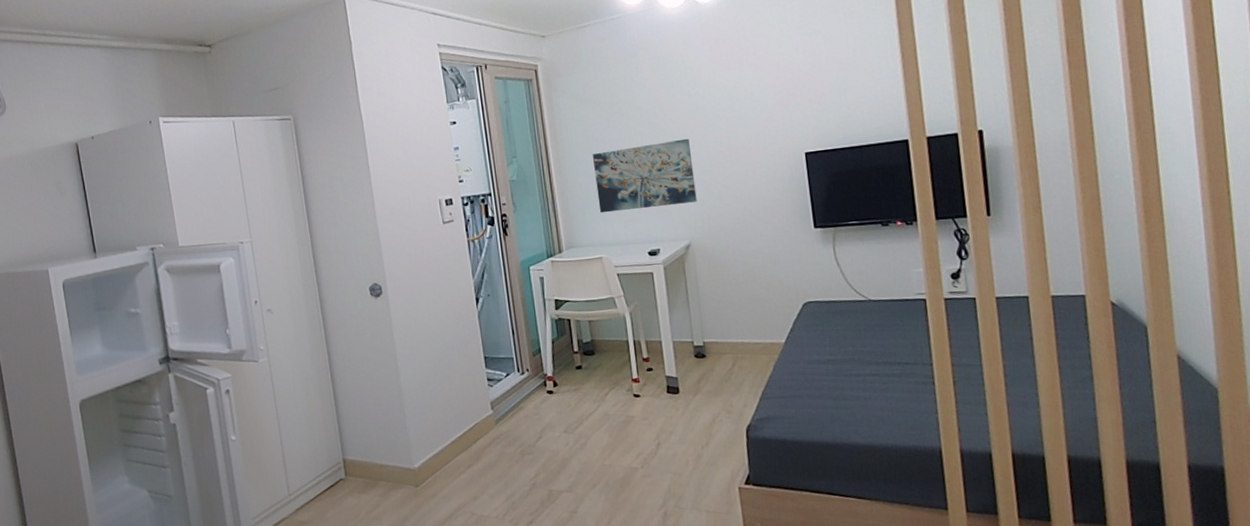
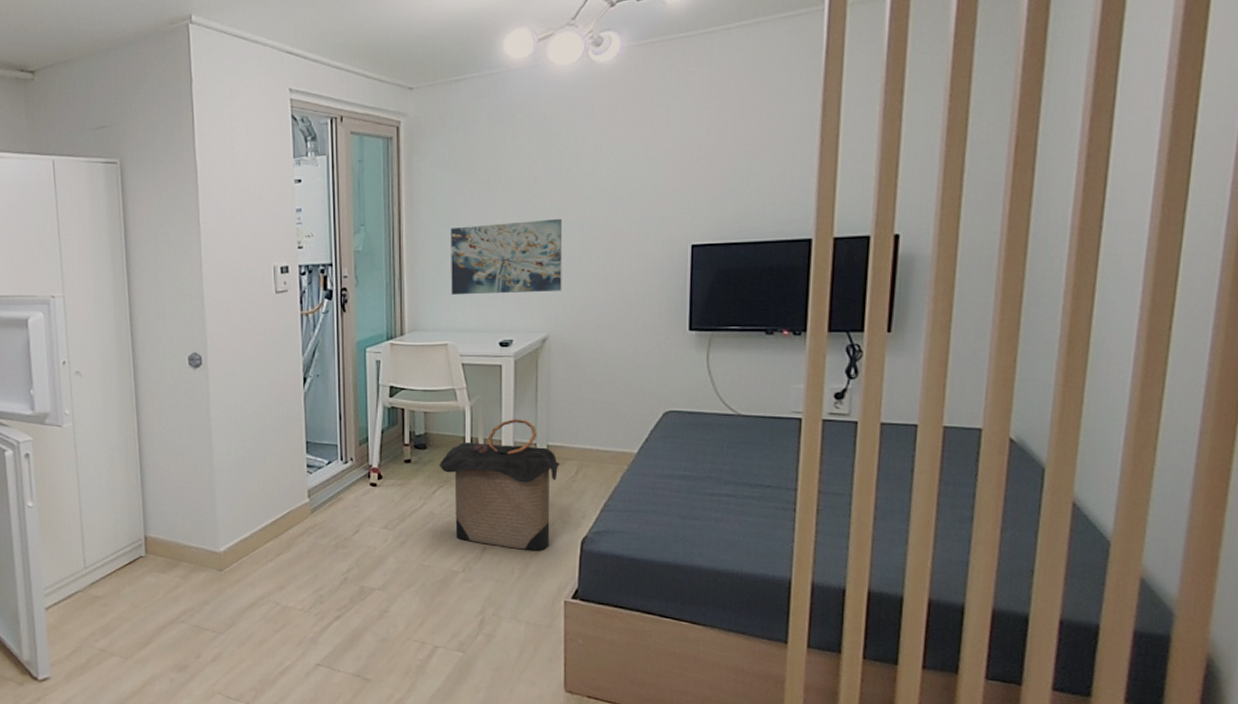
laundry hamper: none [608,320,718,442] -> present [440,419,561,550]

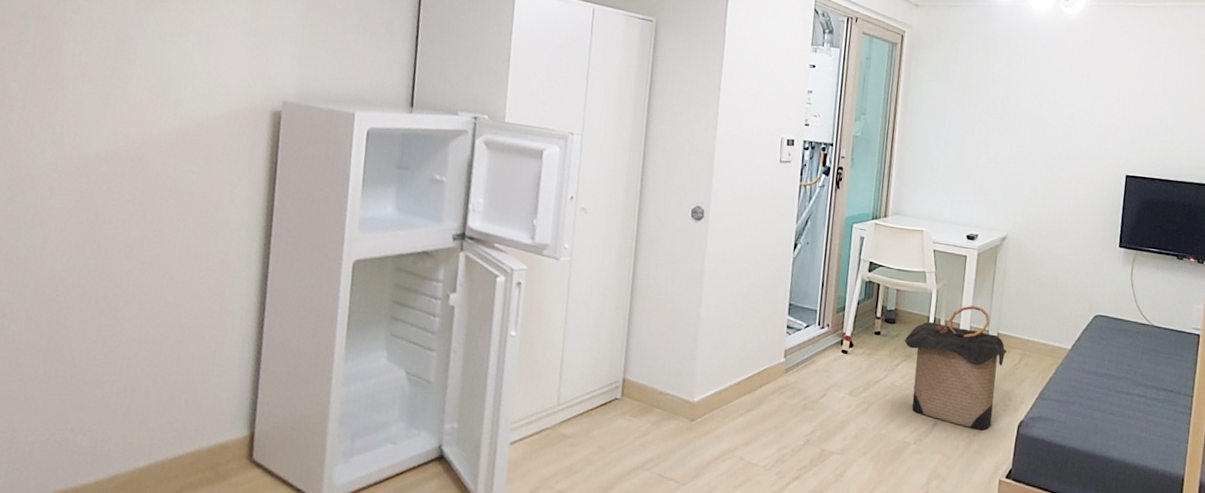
wall art: present [451,218,563,296] -> none [931,129,1027,198]

